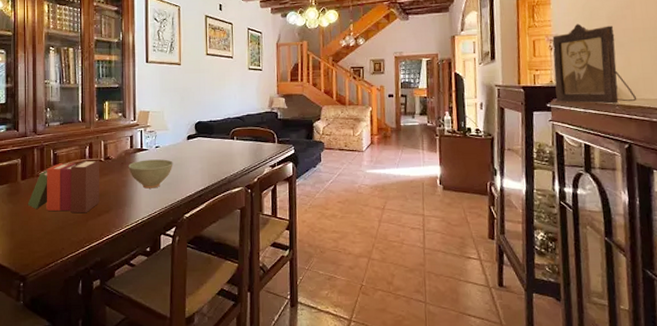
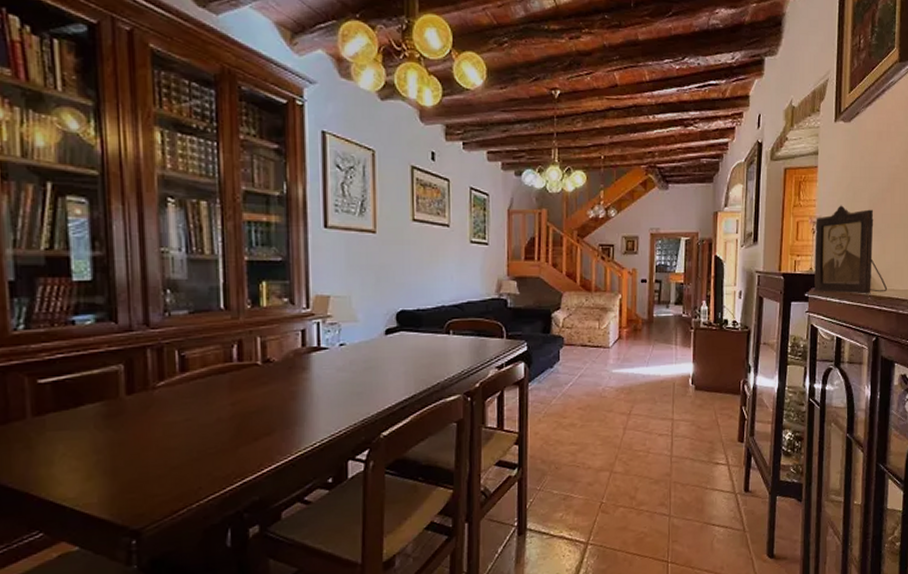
books: present [27,160,100,214] -> none [138,363,256,439]
bowl: present [128,159,173,189] -> none [299,361,366,401]

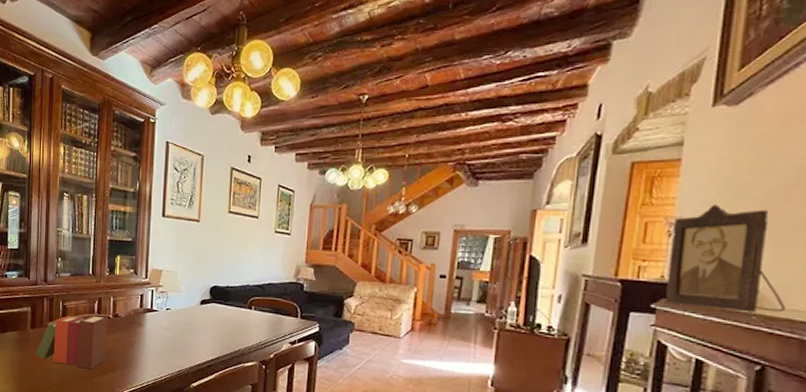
books: none [138,363,256,439] -> present [35,315,108,370]

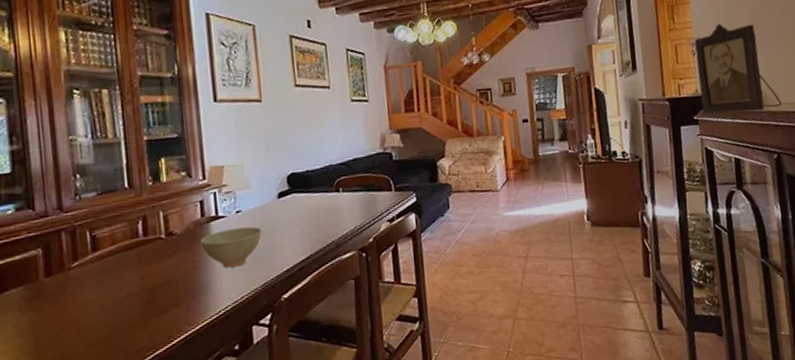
books: present [35,315,108,370] -> none [57,237,163,315]
bowl: none [137,321,184,352] -> present [200,226,262,268]

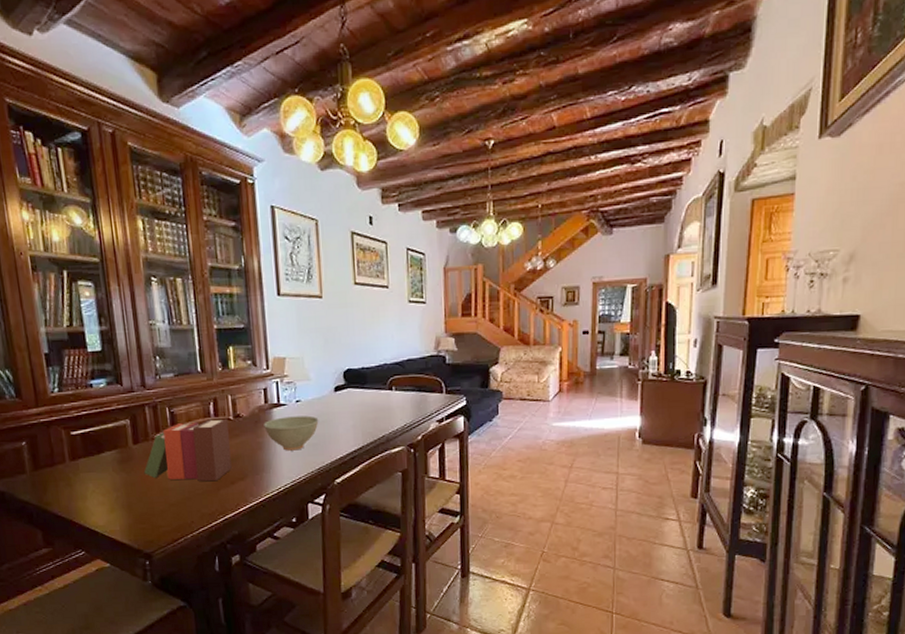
books: none [57,237,163,315] -> present [143,418,232,482]
photo frame: present [694,23,782,113] -> none [787,236,884,337]

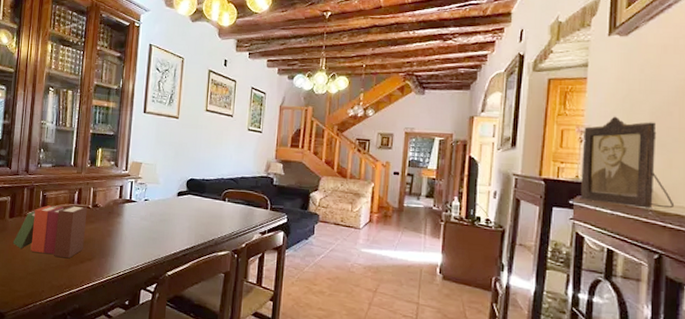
bowl: present [263,415,319,451] -> none [115,211,161,242]
photo frame: none [787,236,884,337] -> present [581,116,675,209]

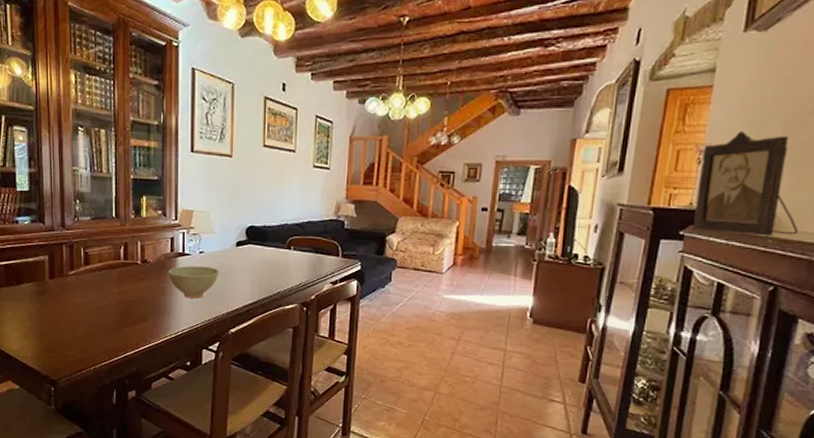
books: present [12,204,88,259] -> none [56,262,136,320]
bowl: none [115,211,161,242] -> present [168,266,219,299]

